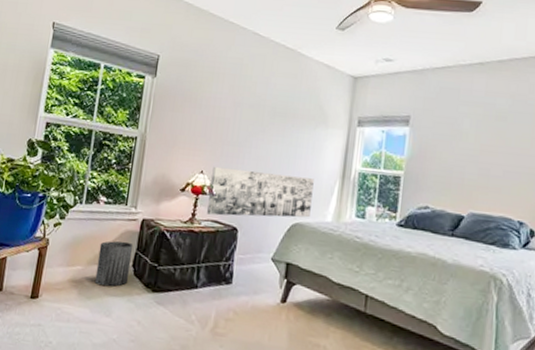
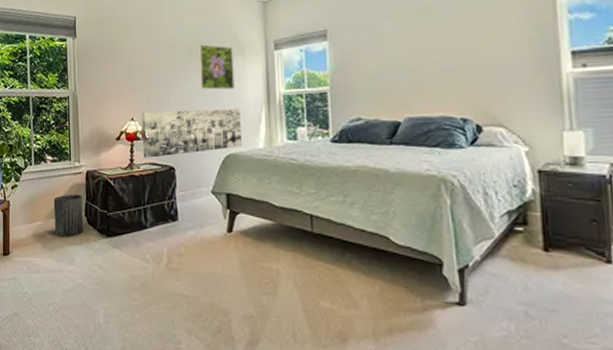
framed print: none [277,108,317,158] -> present [198,44,235,90]

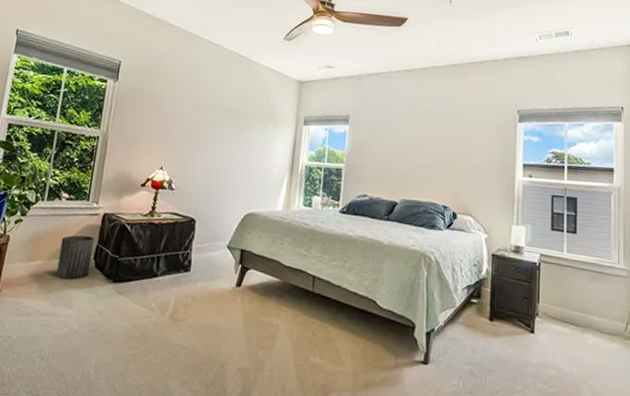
wall art: present [142,109,242,158] -> none [166,162,266,208]
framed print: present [198,44,235,90] -> none [232,109,267,154]

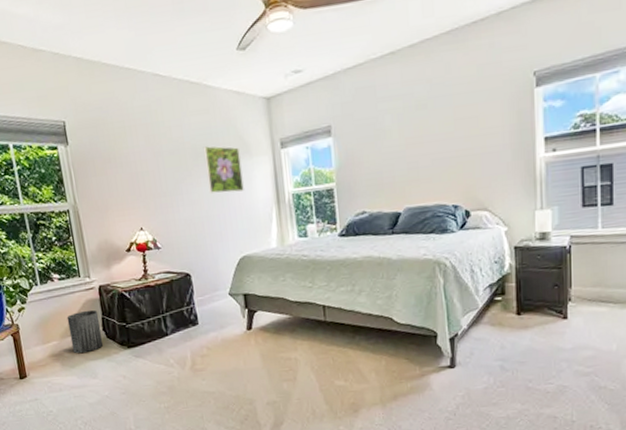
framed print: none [232,109,267,154] -> present [203,146,244,193]

